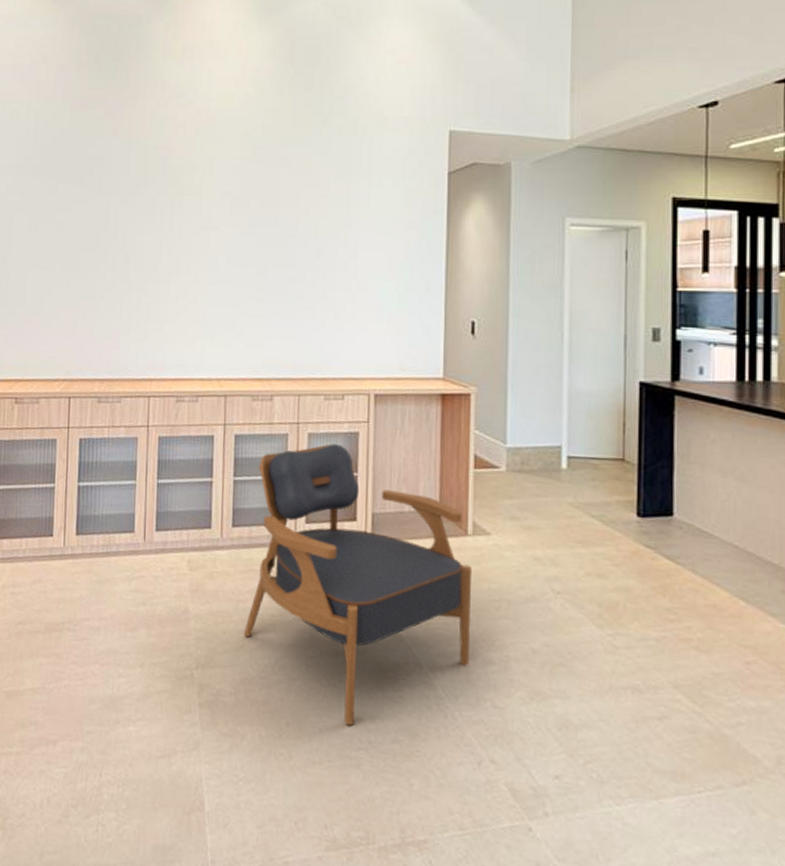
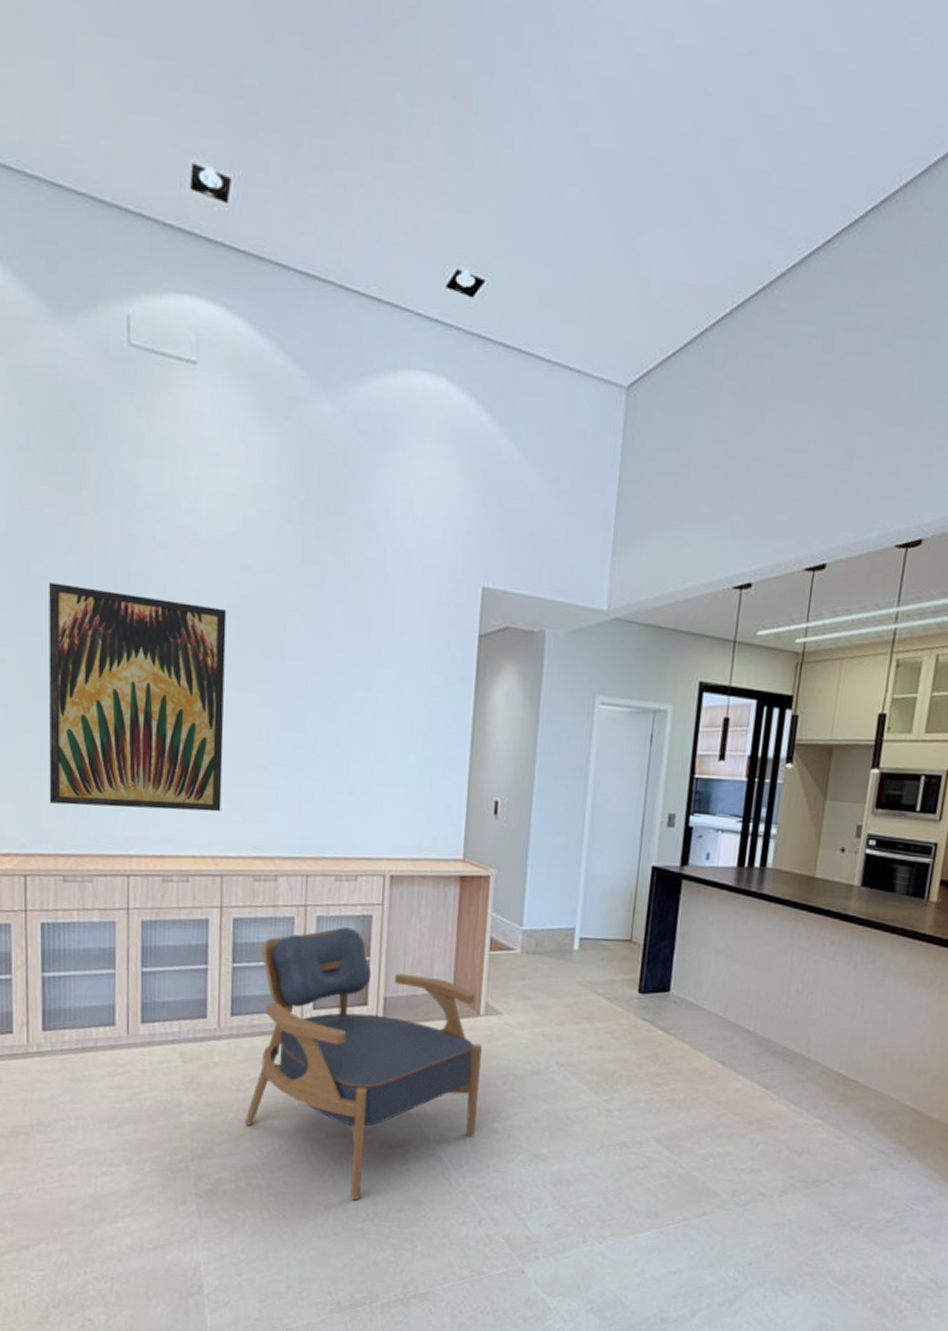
wall art: none [90,161,232,340] -> present [48,582,227,812]

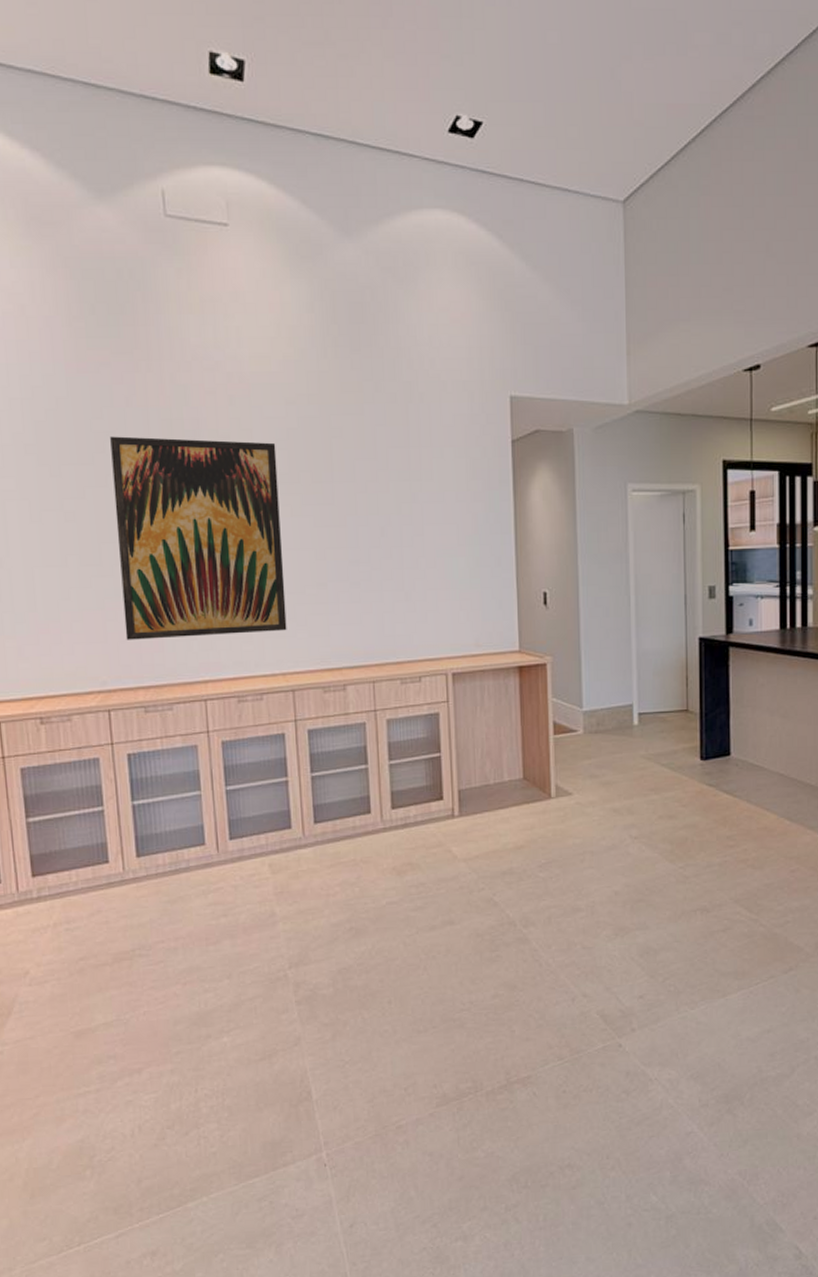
armchair: present [244,927,482,1201] -> none [336,727,560,992]

